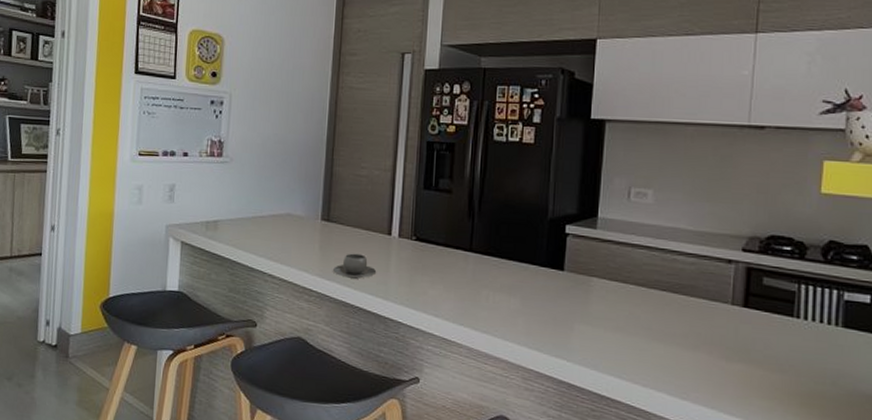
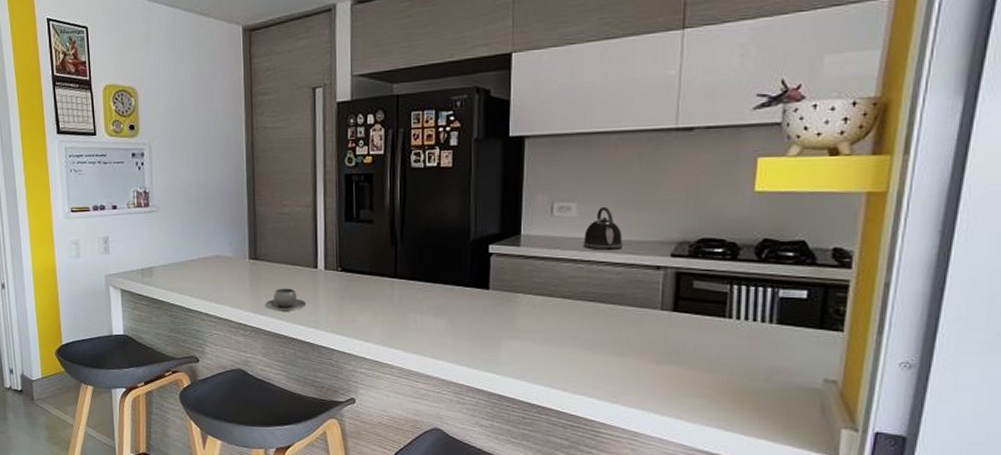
kettle: none [658,195,697,241] -> present [583,206,624,251]

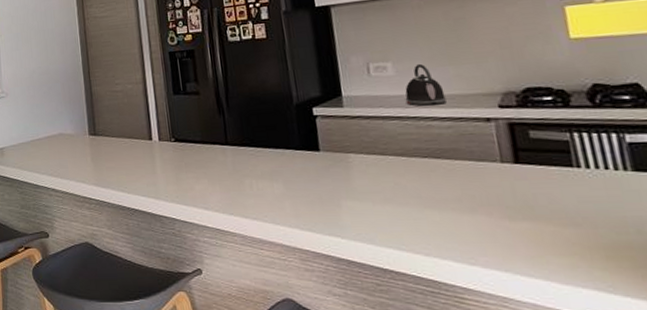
teacup: present [264,288,307,311] -> none [105,160,145,184]

